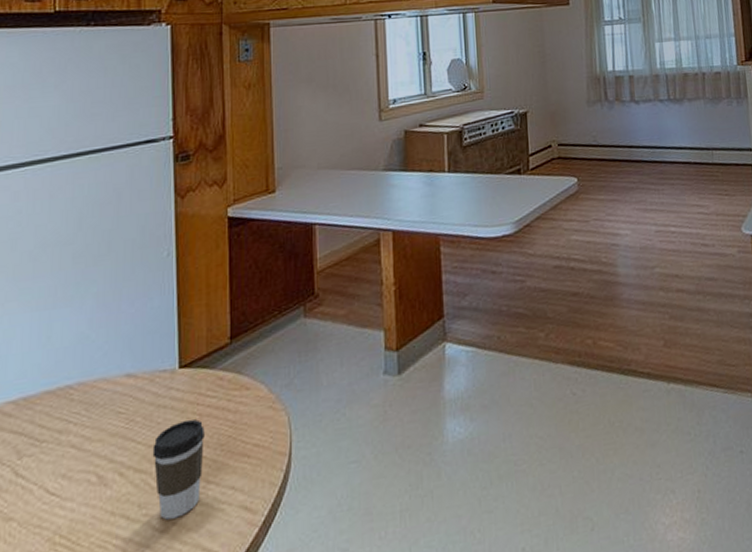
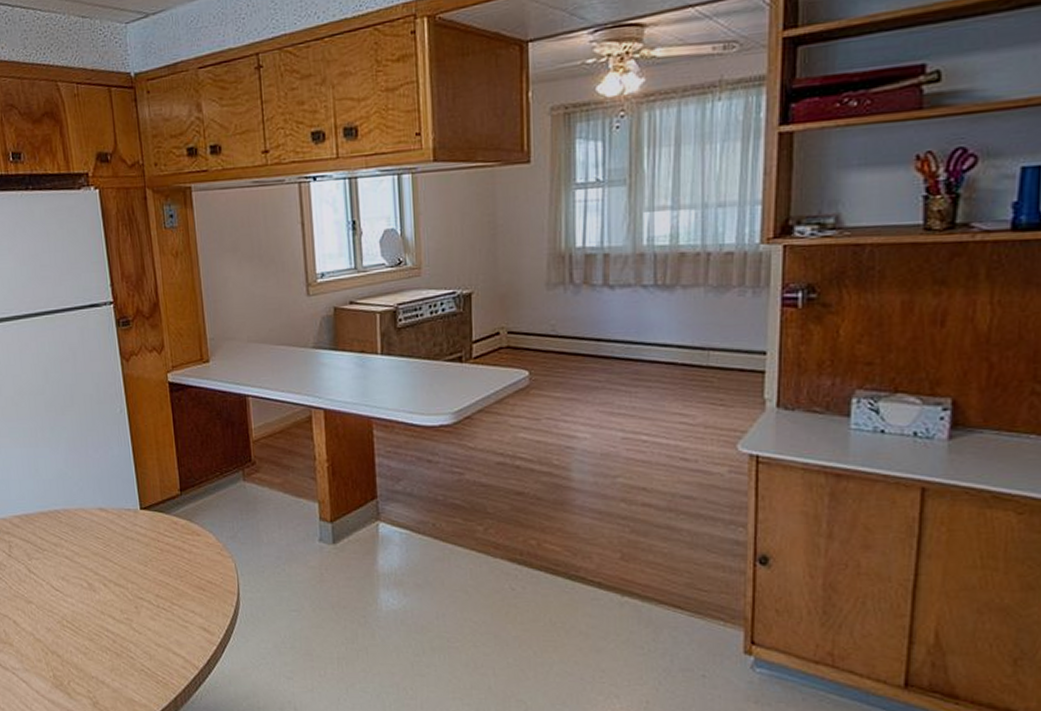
coffee cup: present [152,419,205,520] -> none [126,552,168,626]

